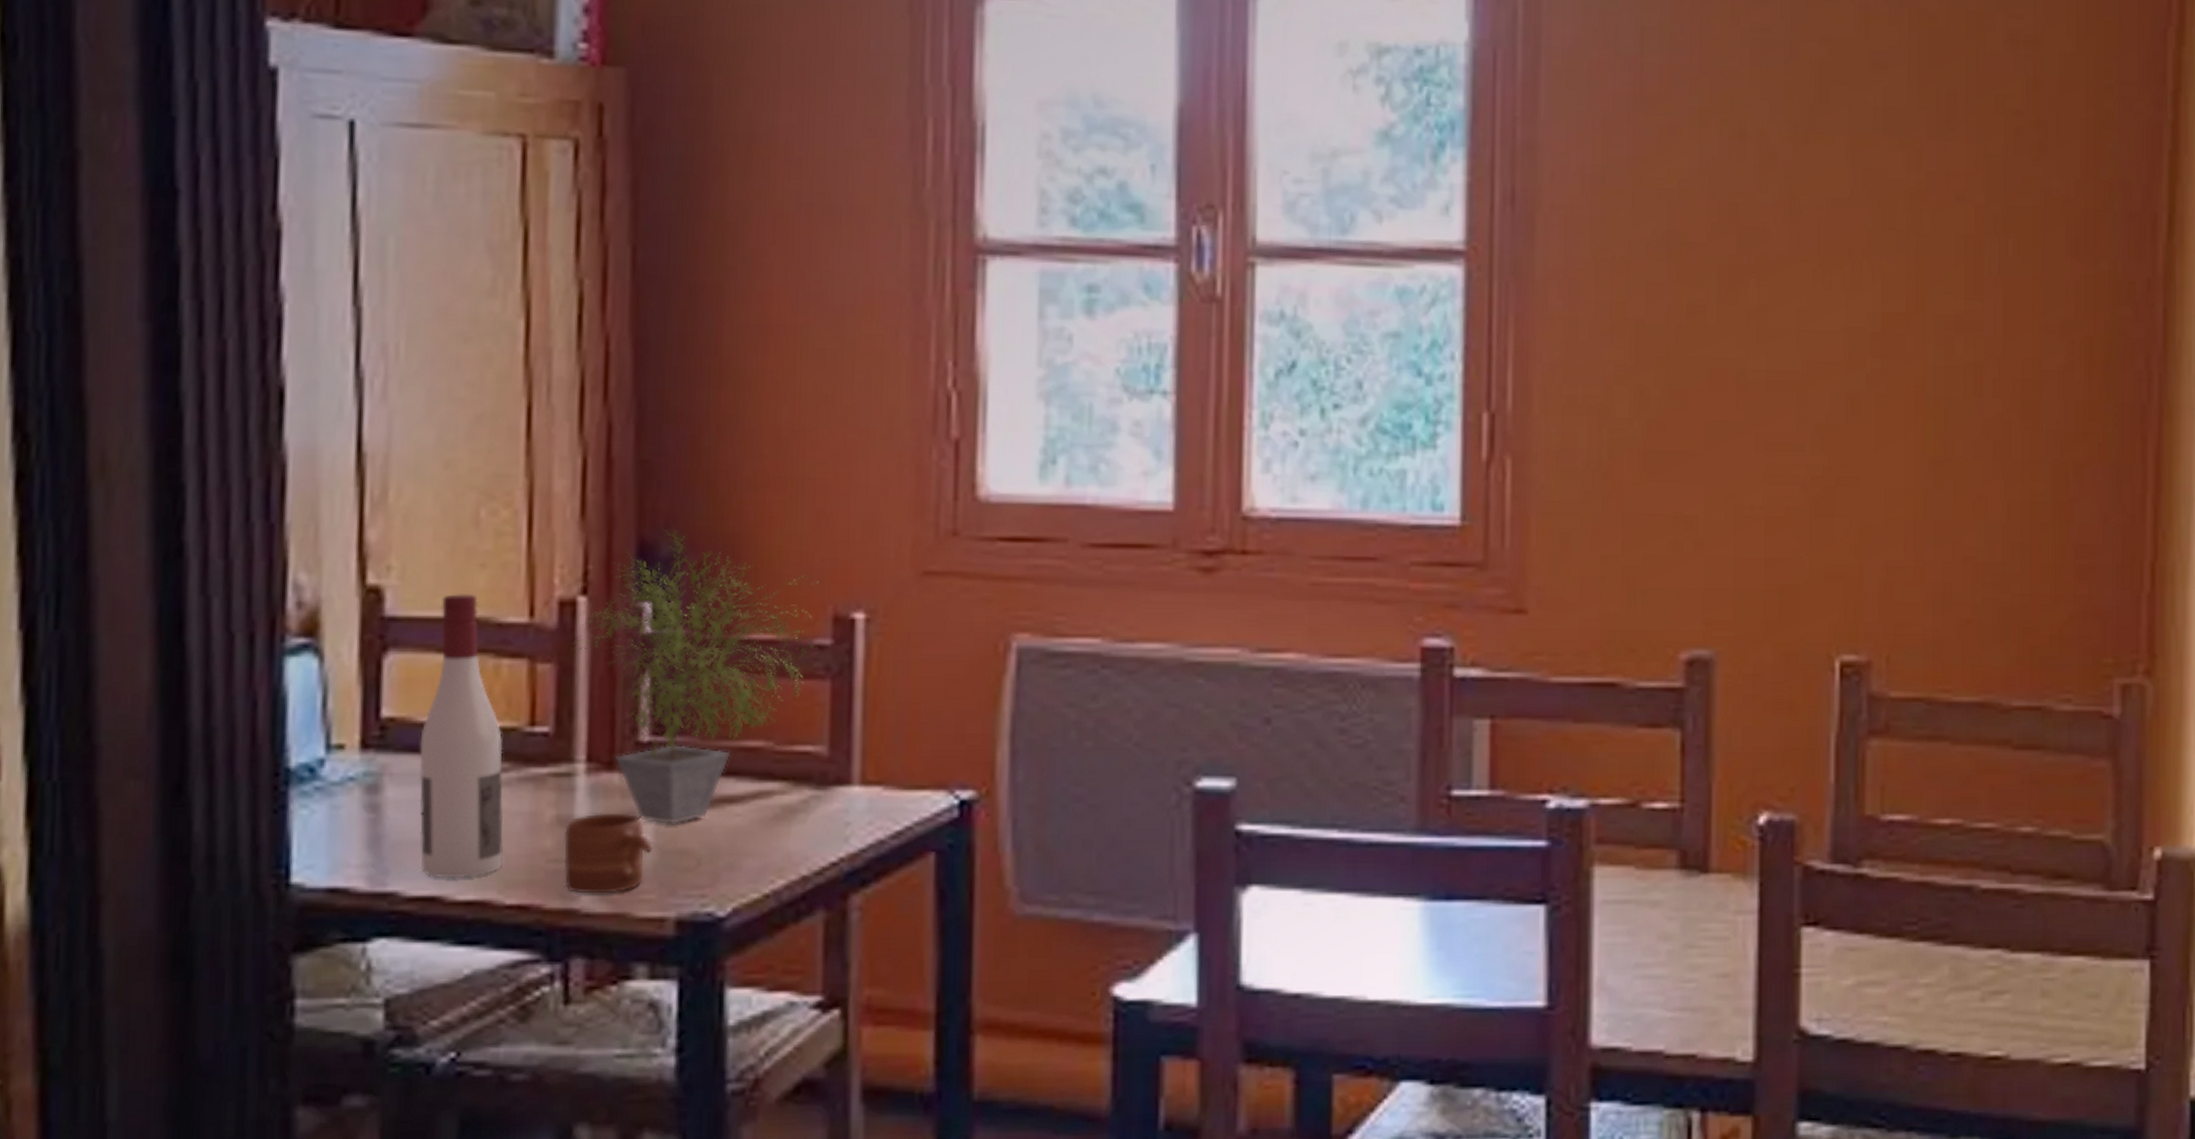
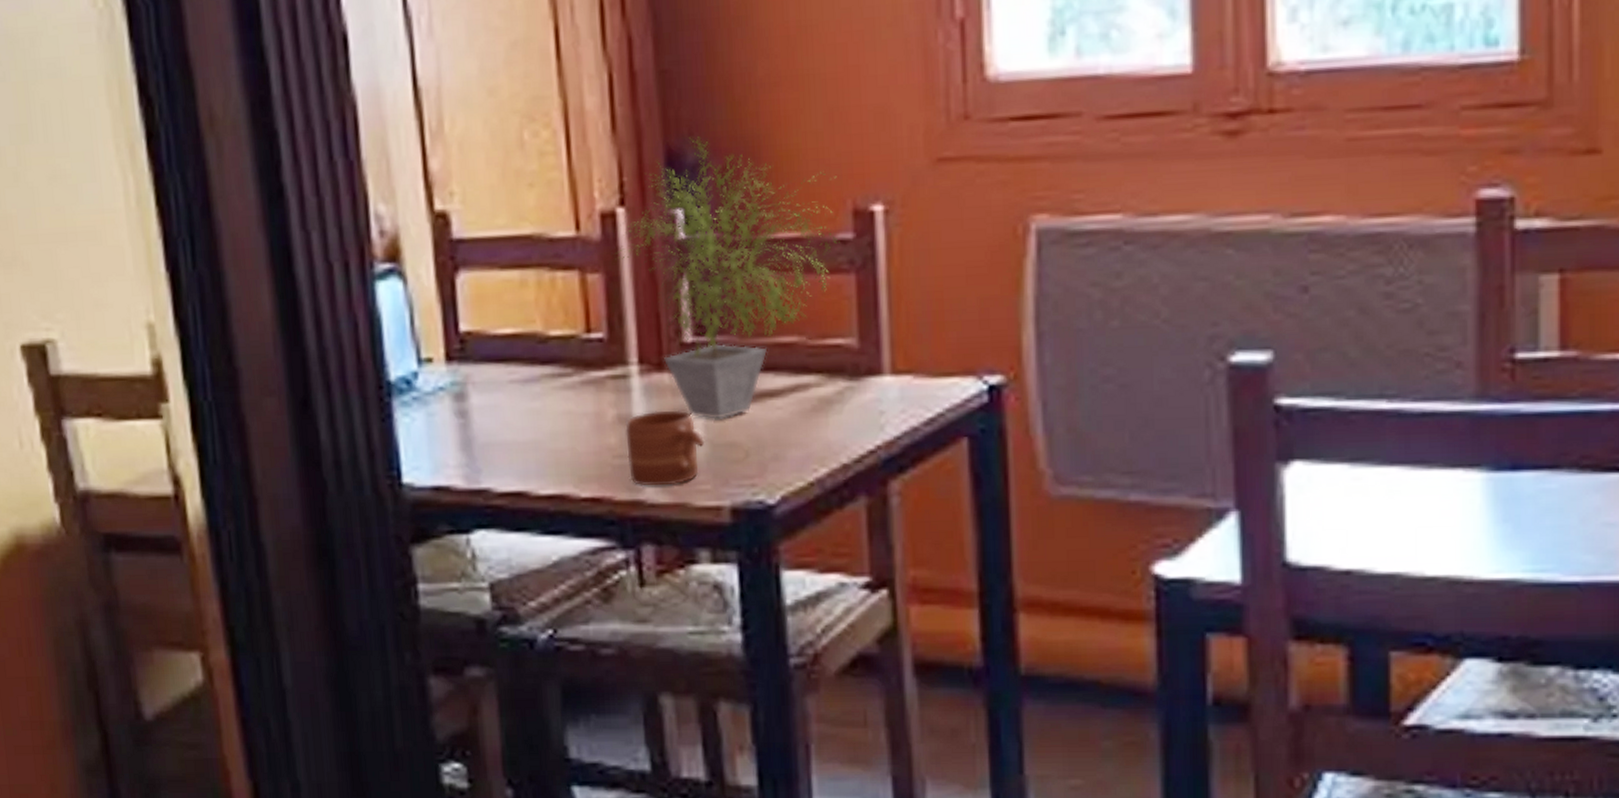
wine bottle: present [419,594,504,879] -> none [494,213,576,476]

